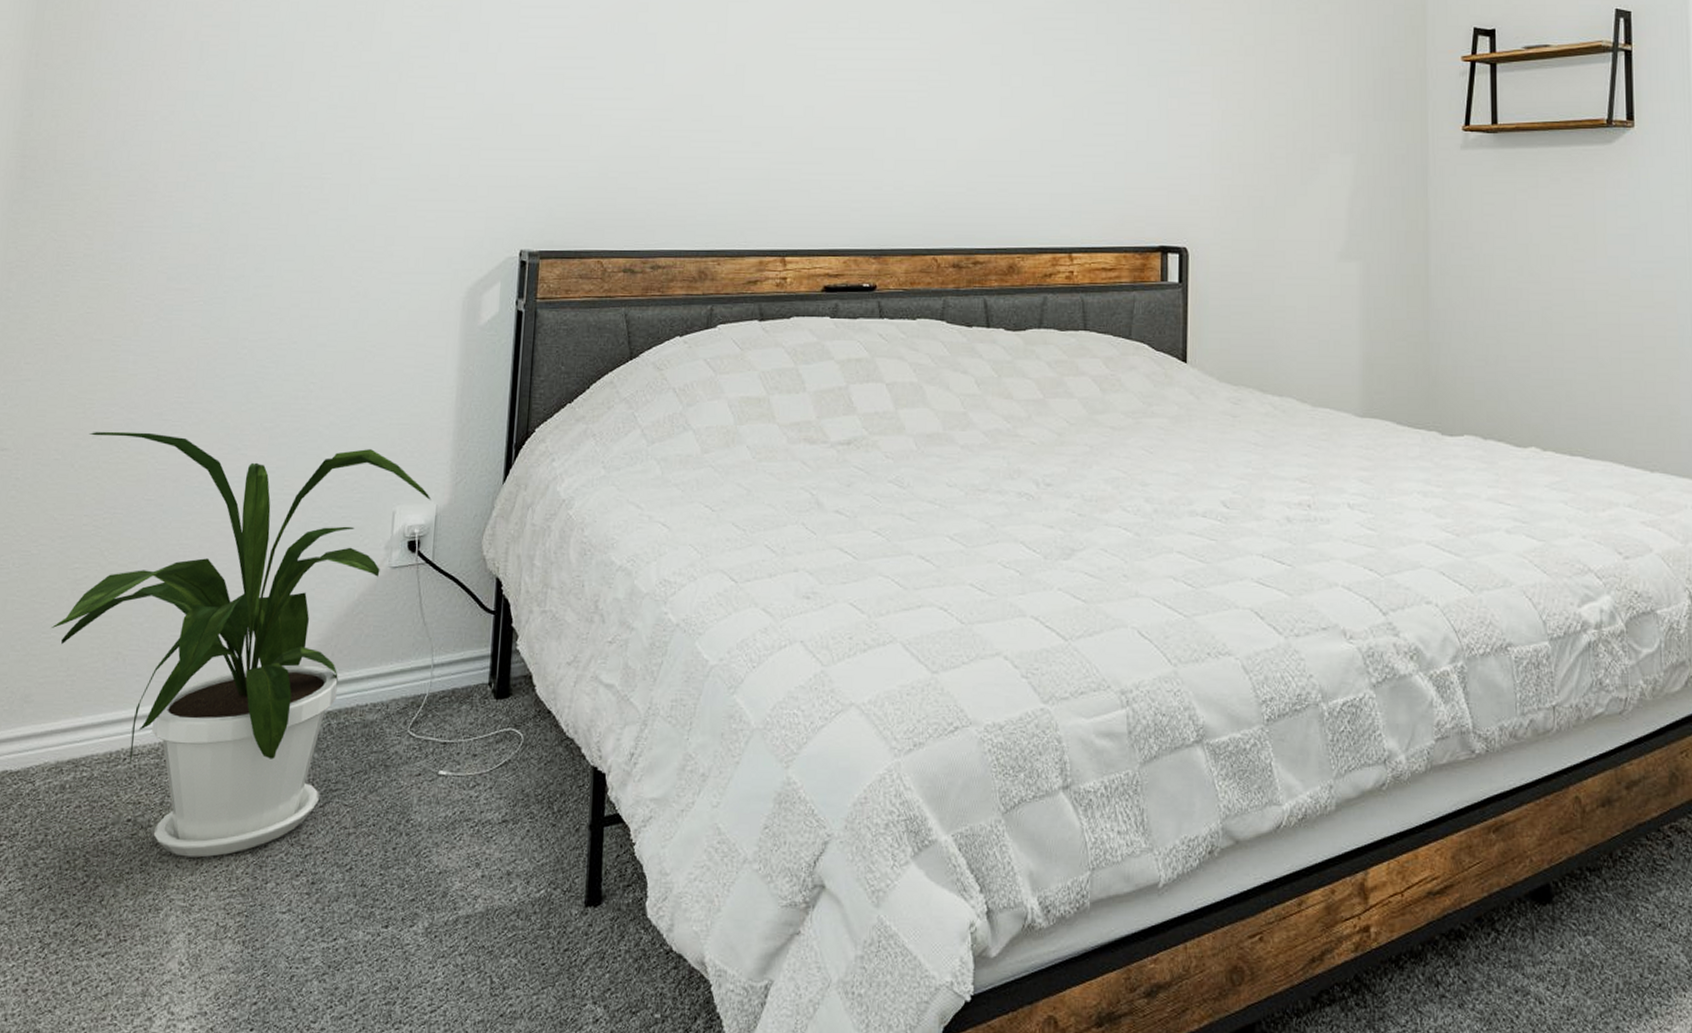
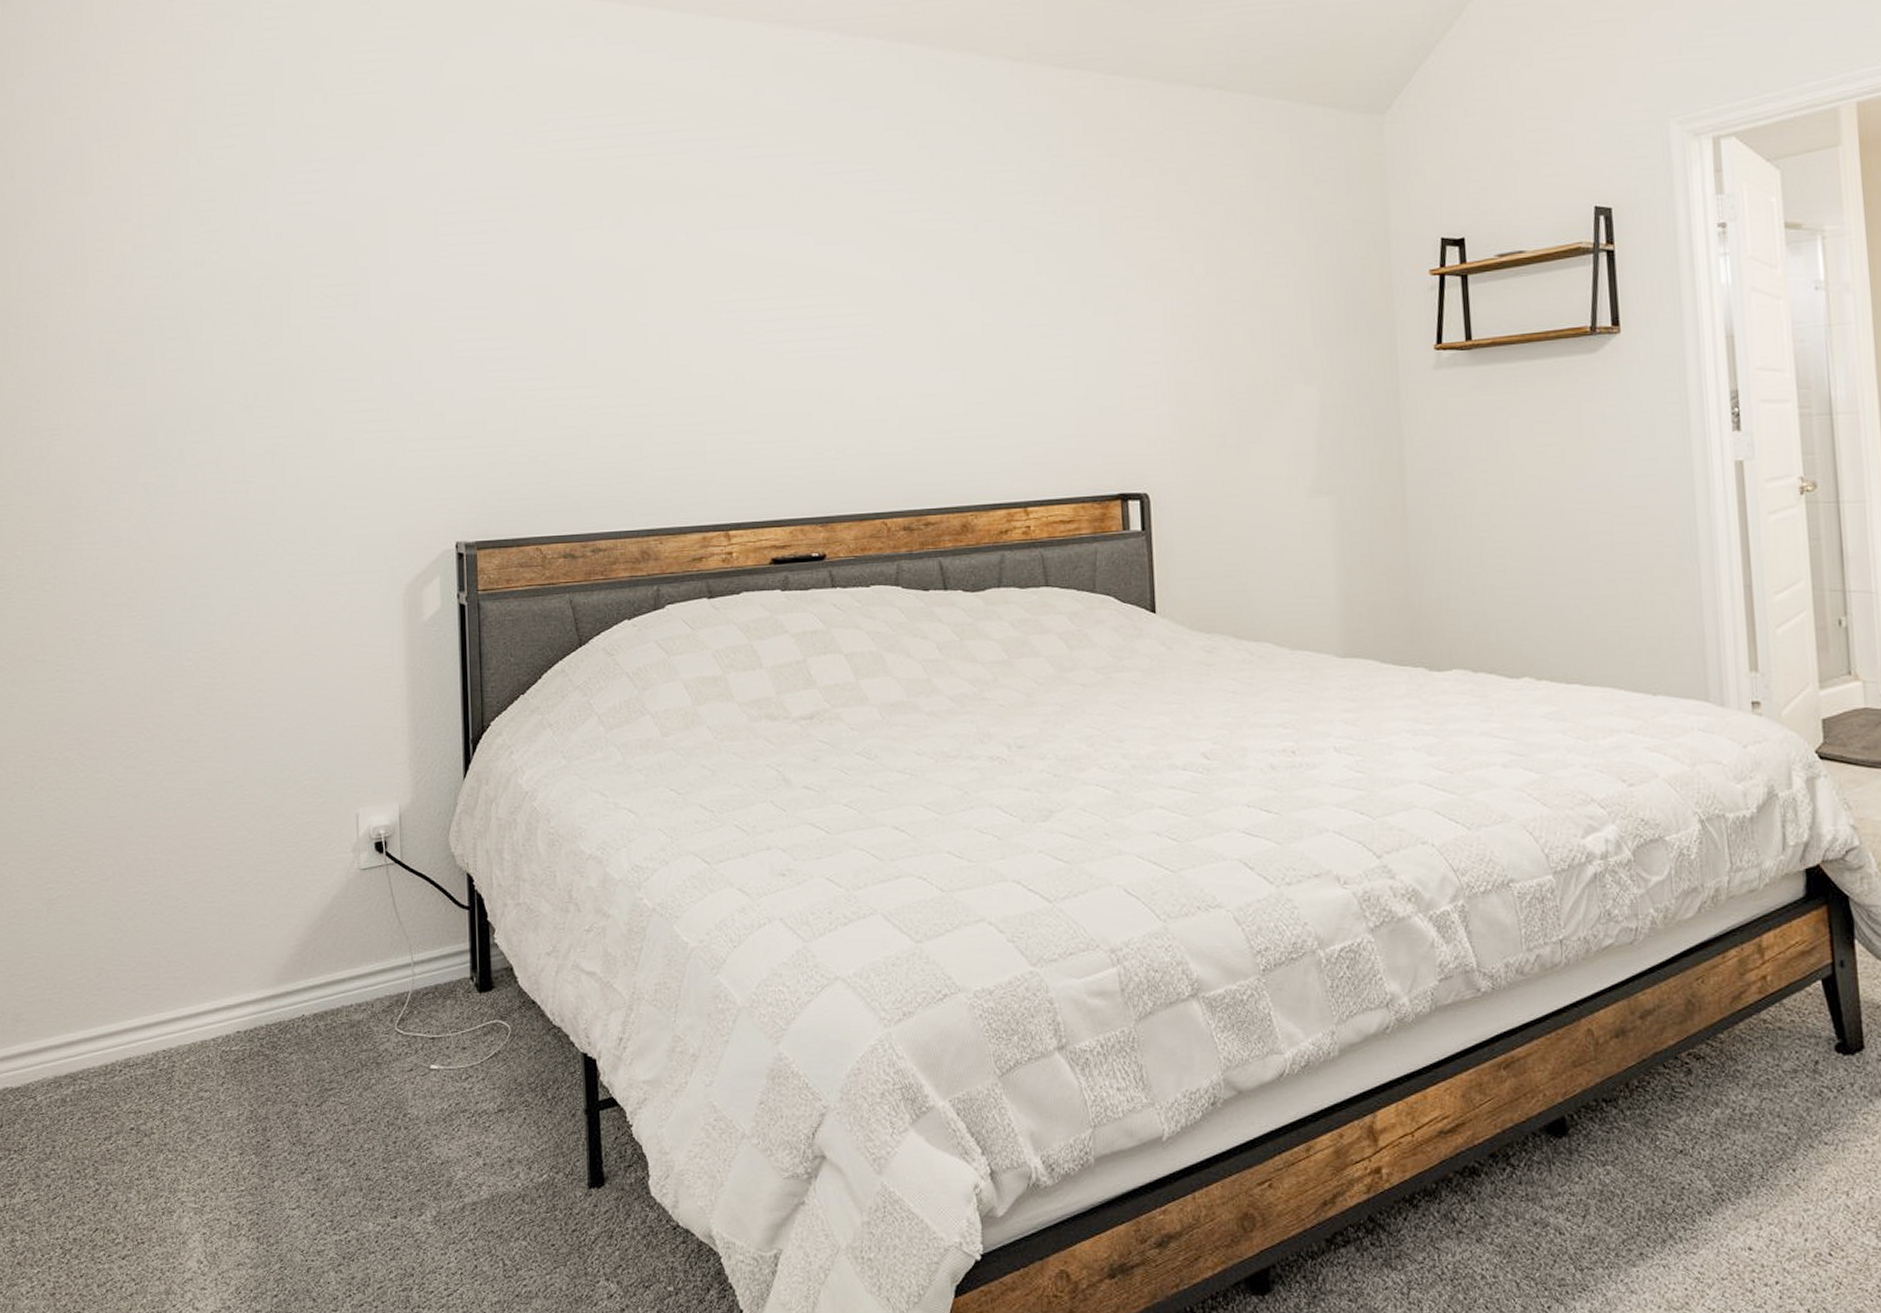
house plant: present [51,431,431,858] -> none [32,750,393,1161]

